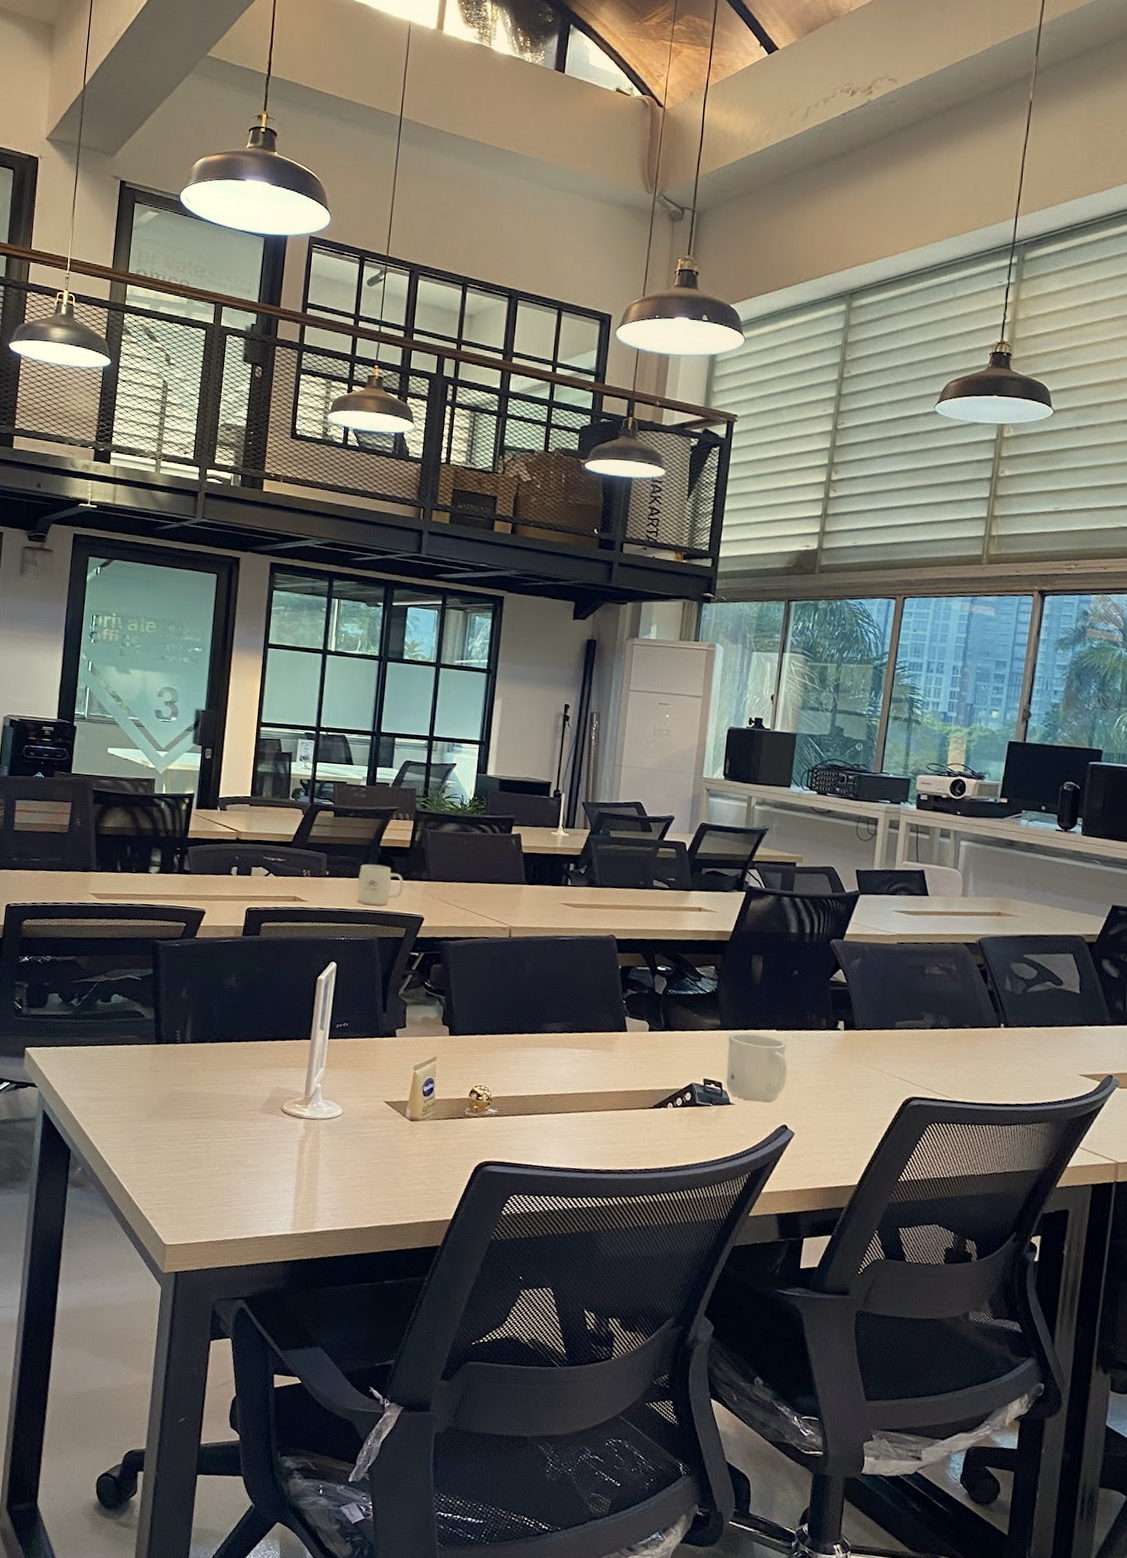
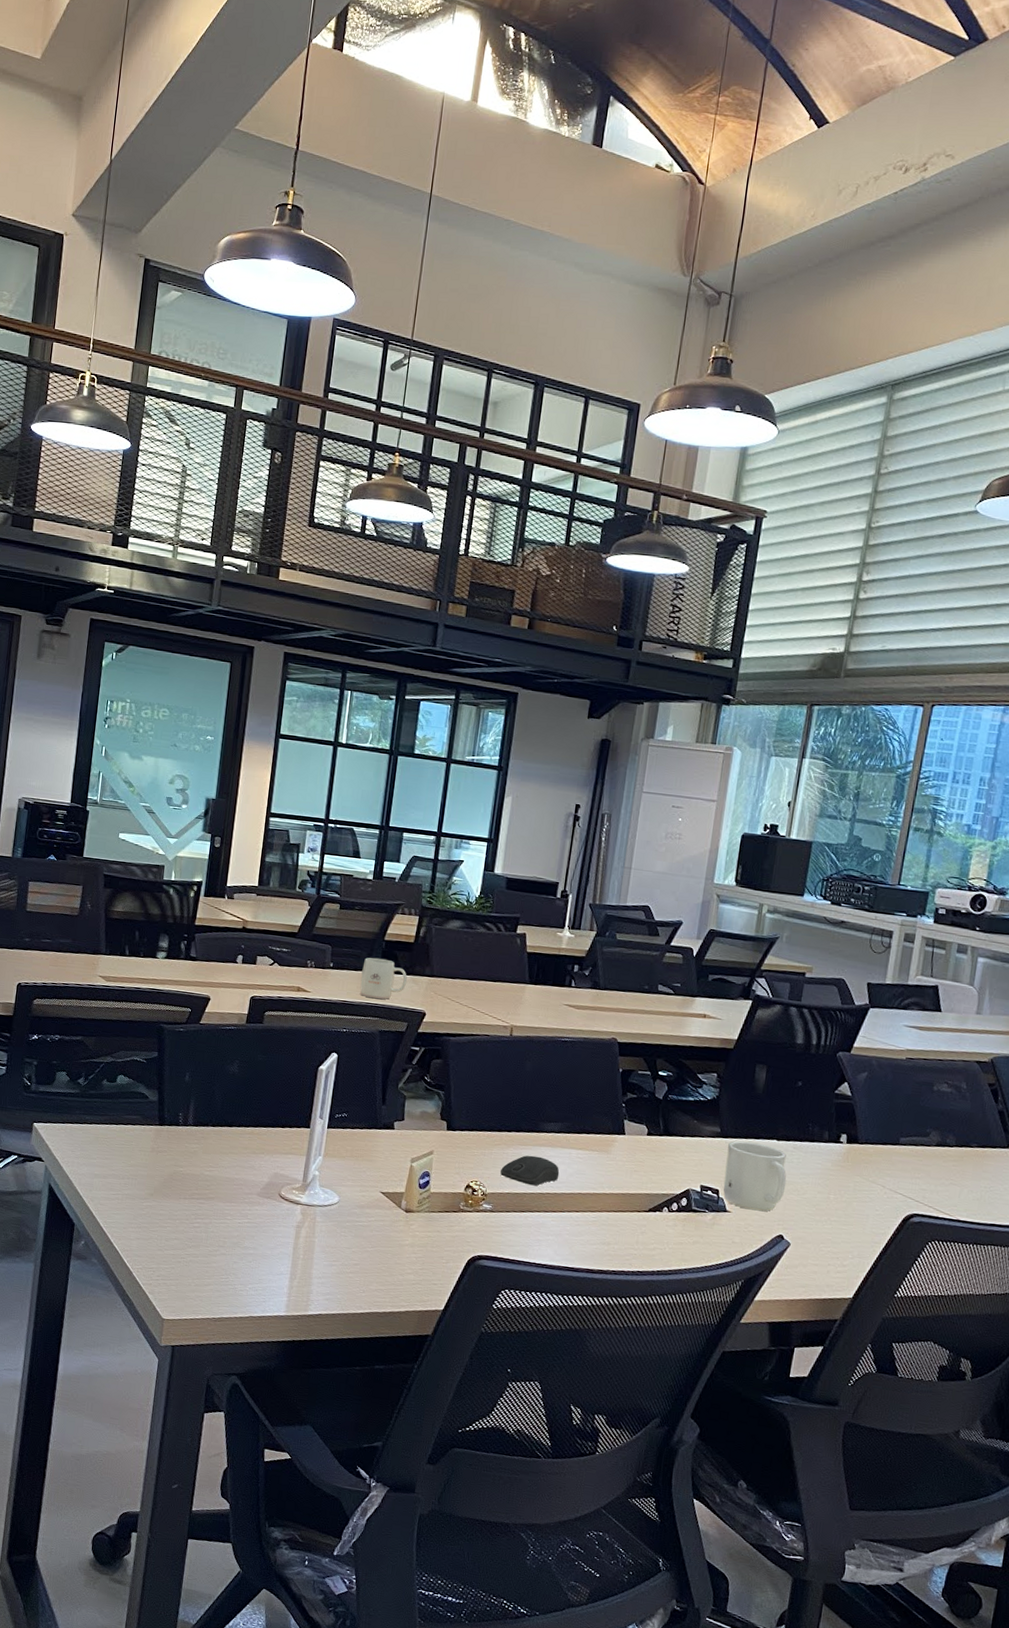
computer mouse: none [504,1057,564,1088] -> present [500,1155,560,1186]

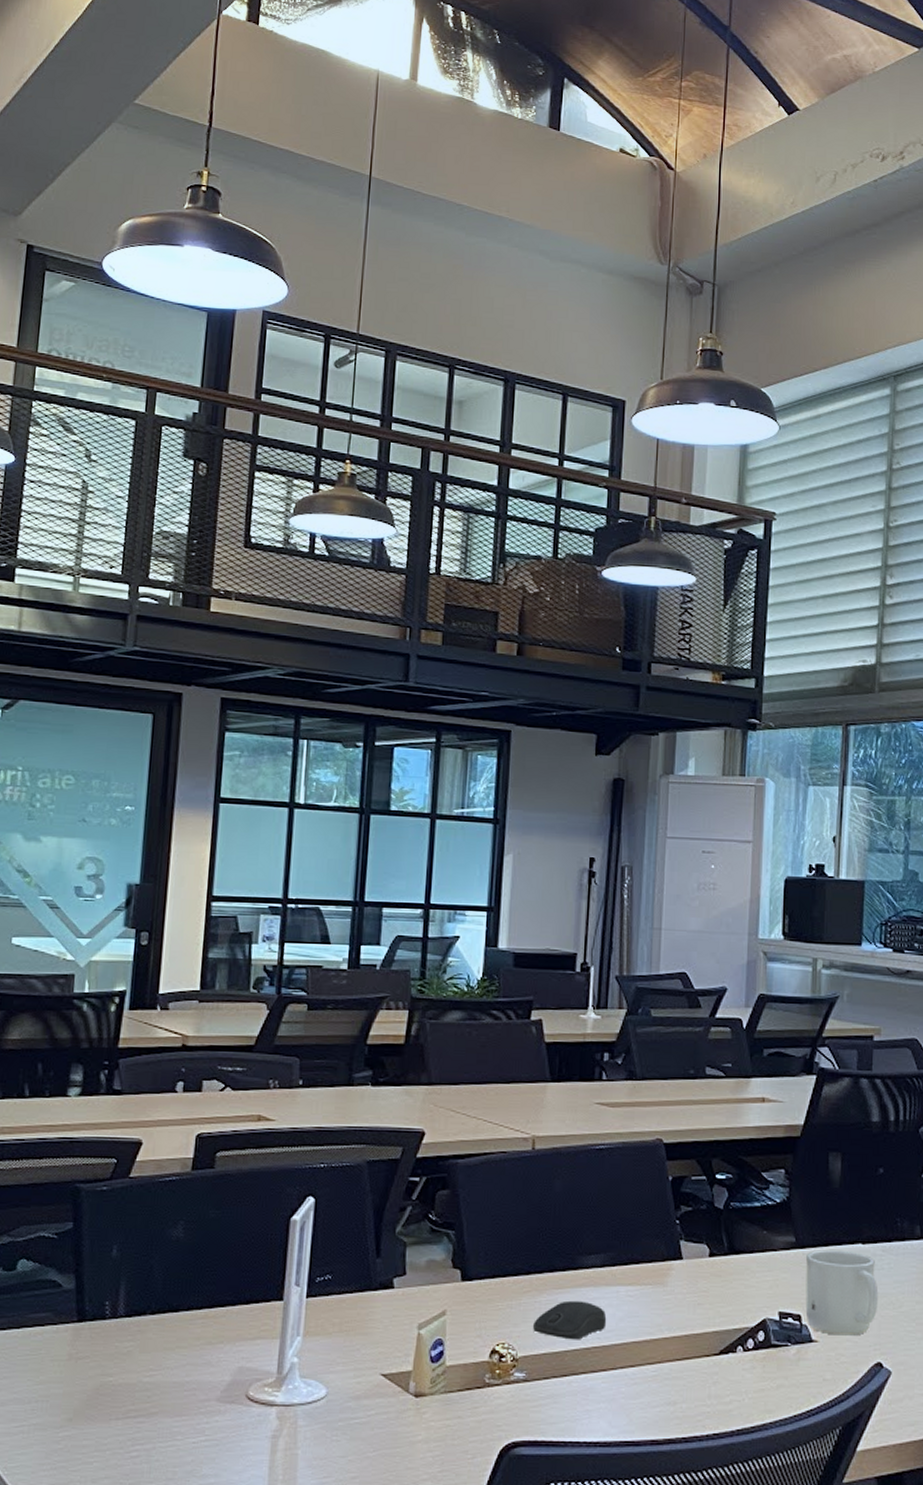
mug: present [359,957,407,1000] -> none [339,1067,398,1121]

